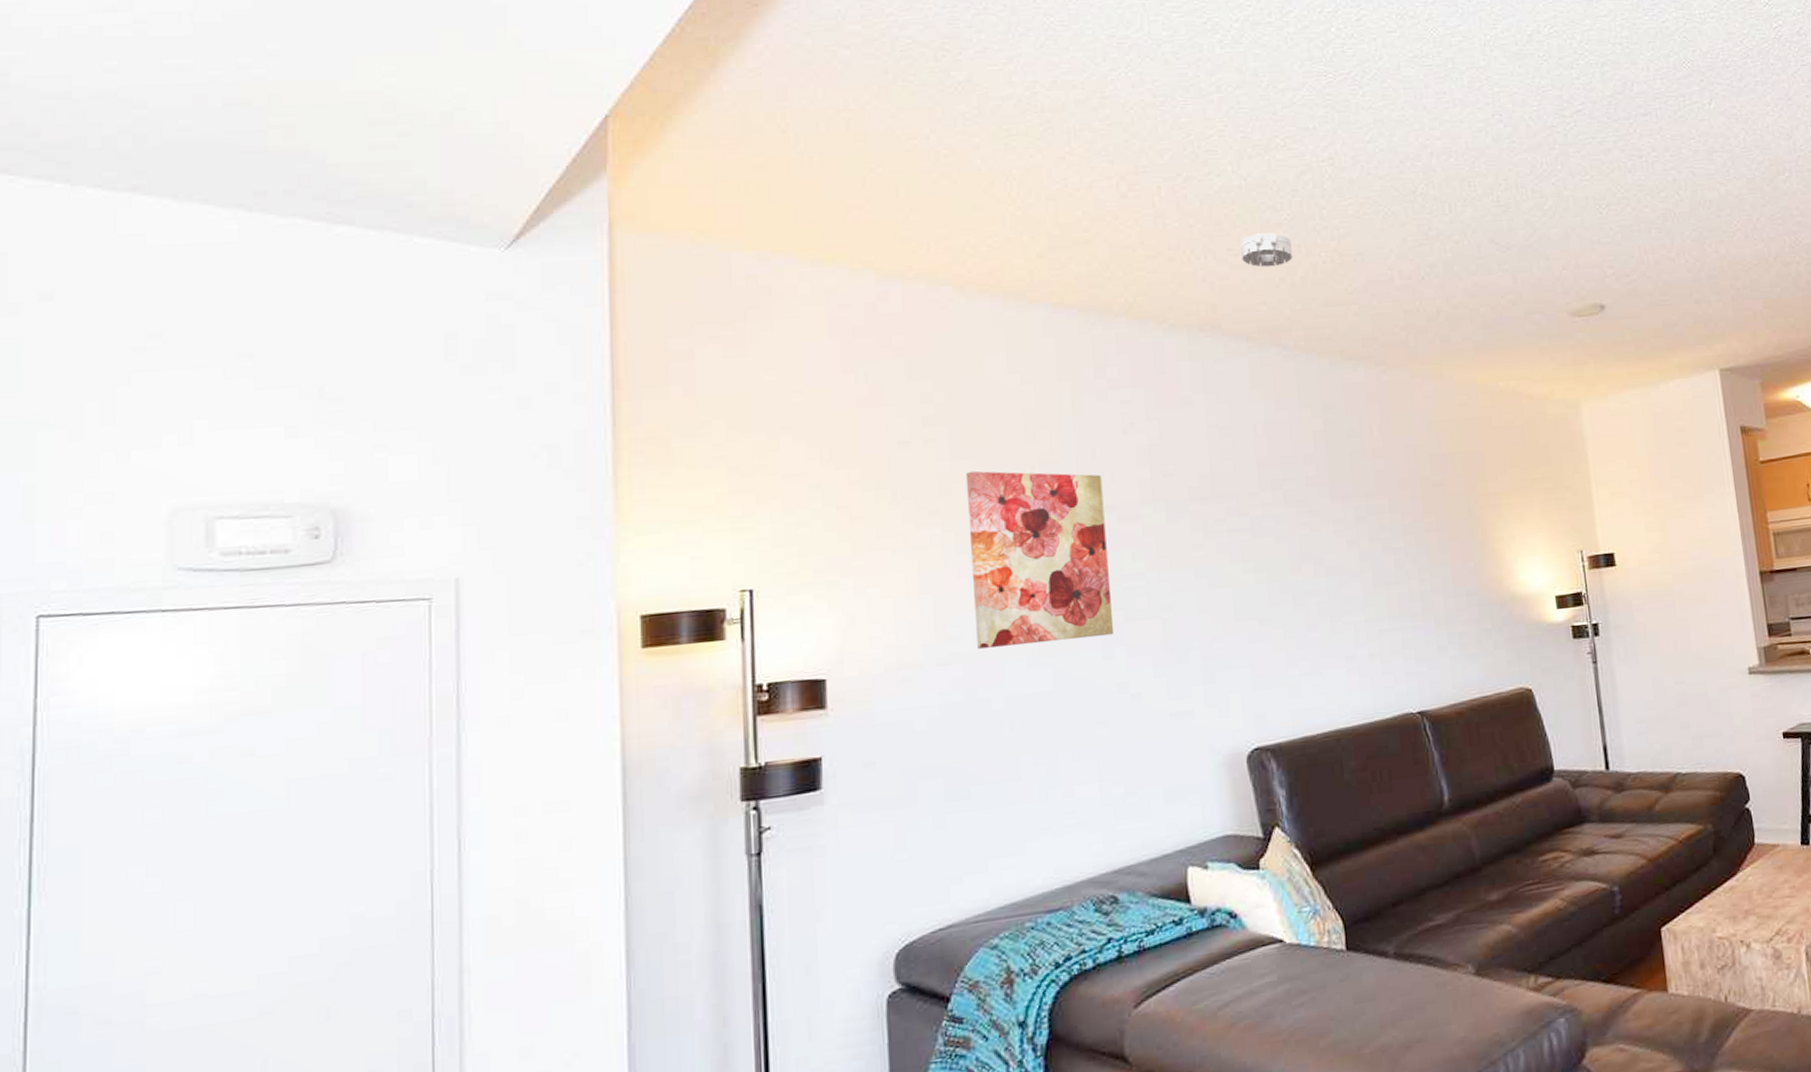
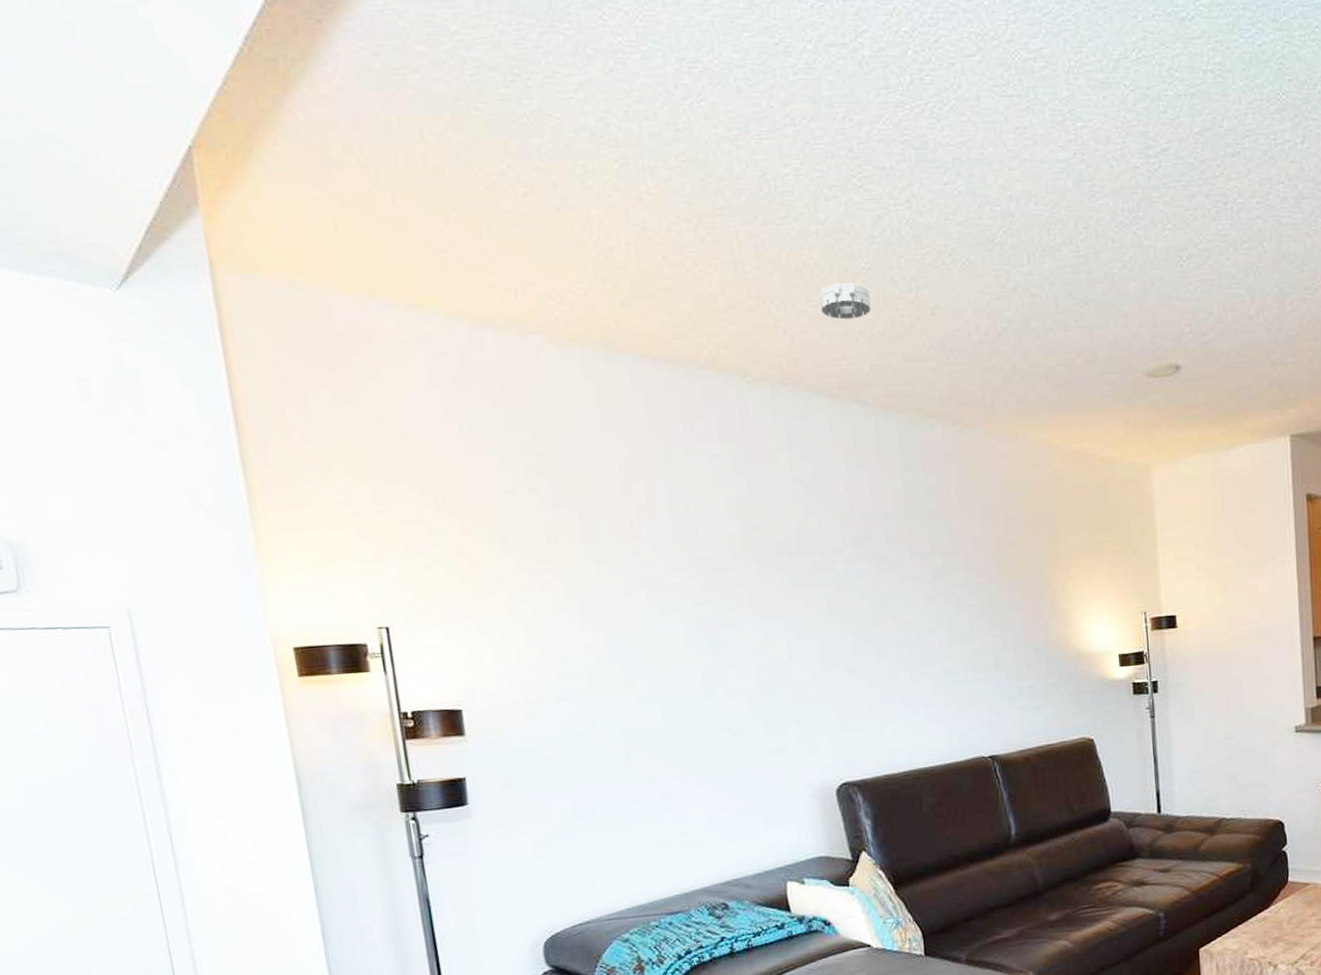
wall art: present [965,470,1115,650] -> none [569,520,714,688]

